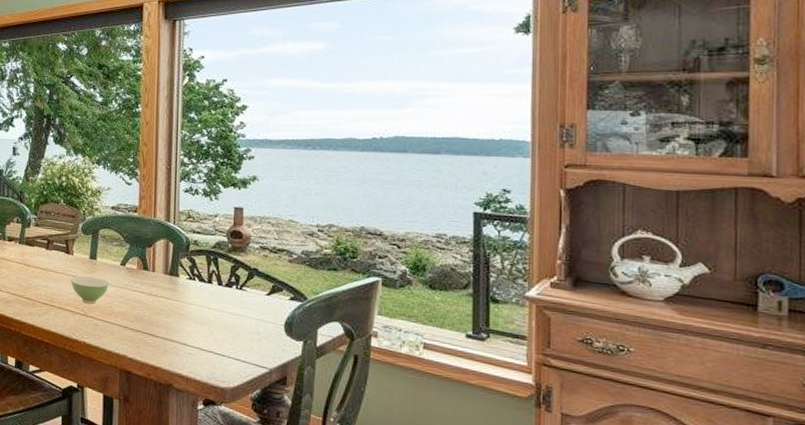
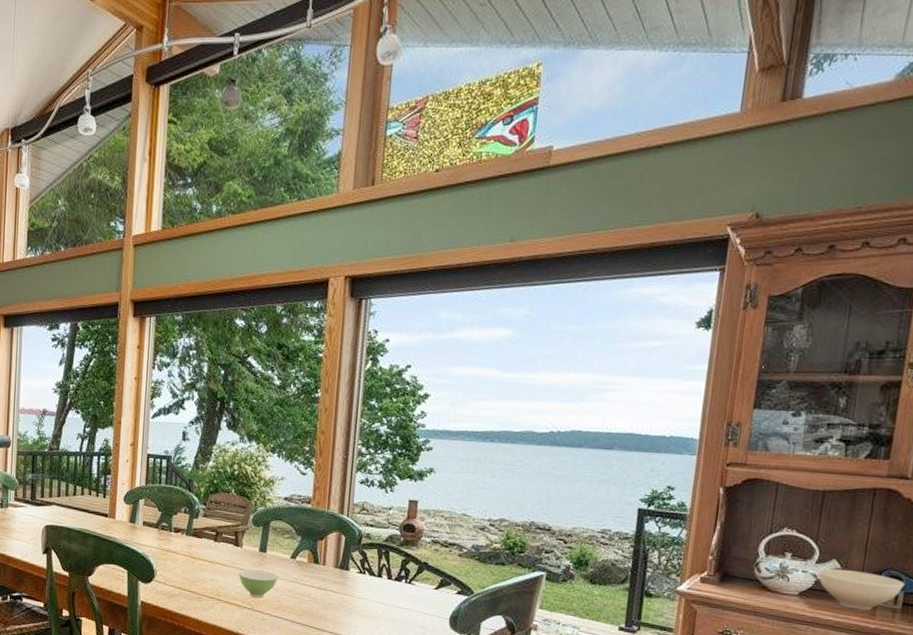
bowl: none [683,272,788,318] -> present [817,568,905,611]

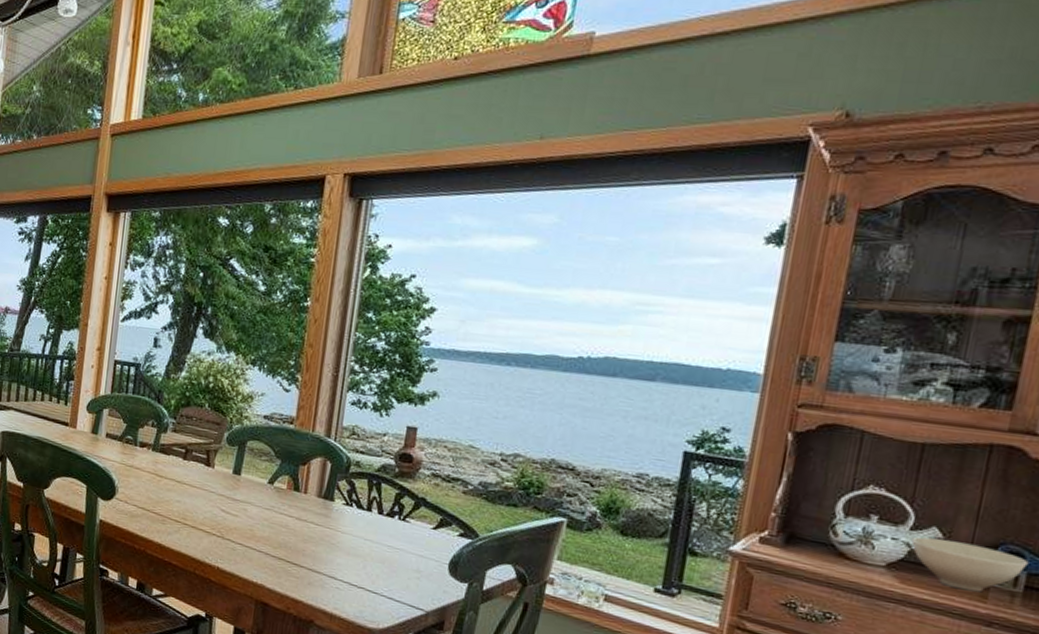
bowl: present [238,569,278,598] -> none [208,493,253,526]

